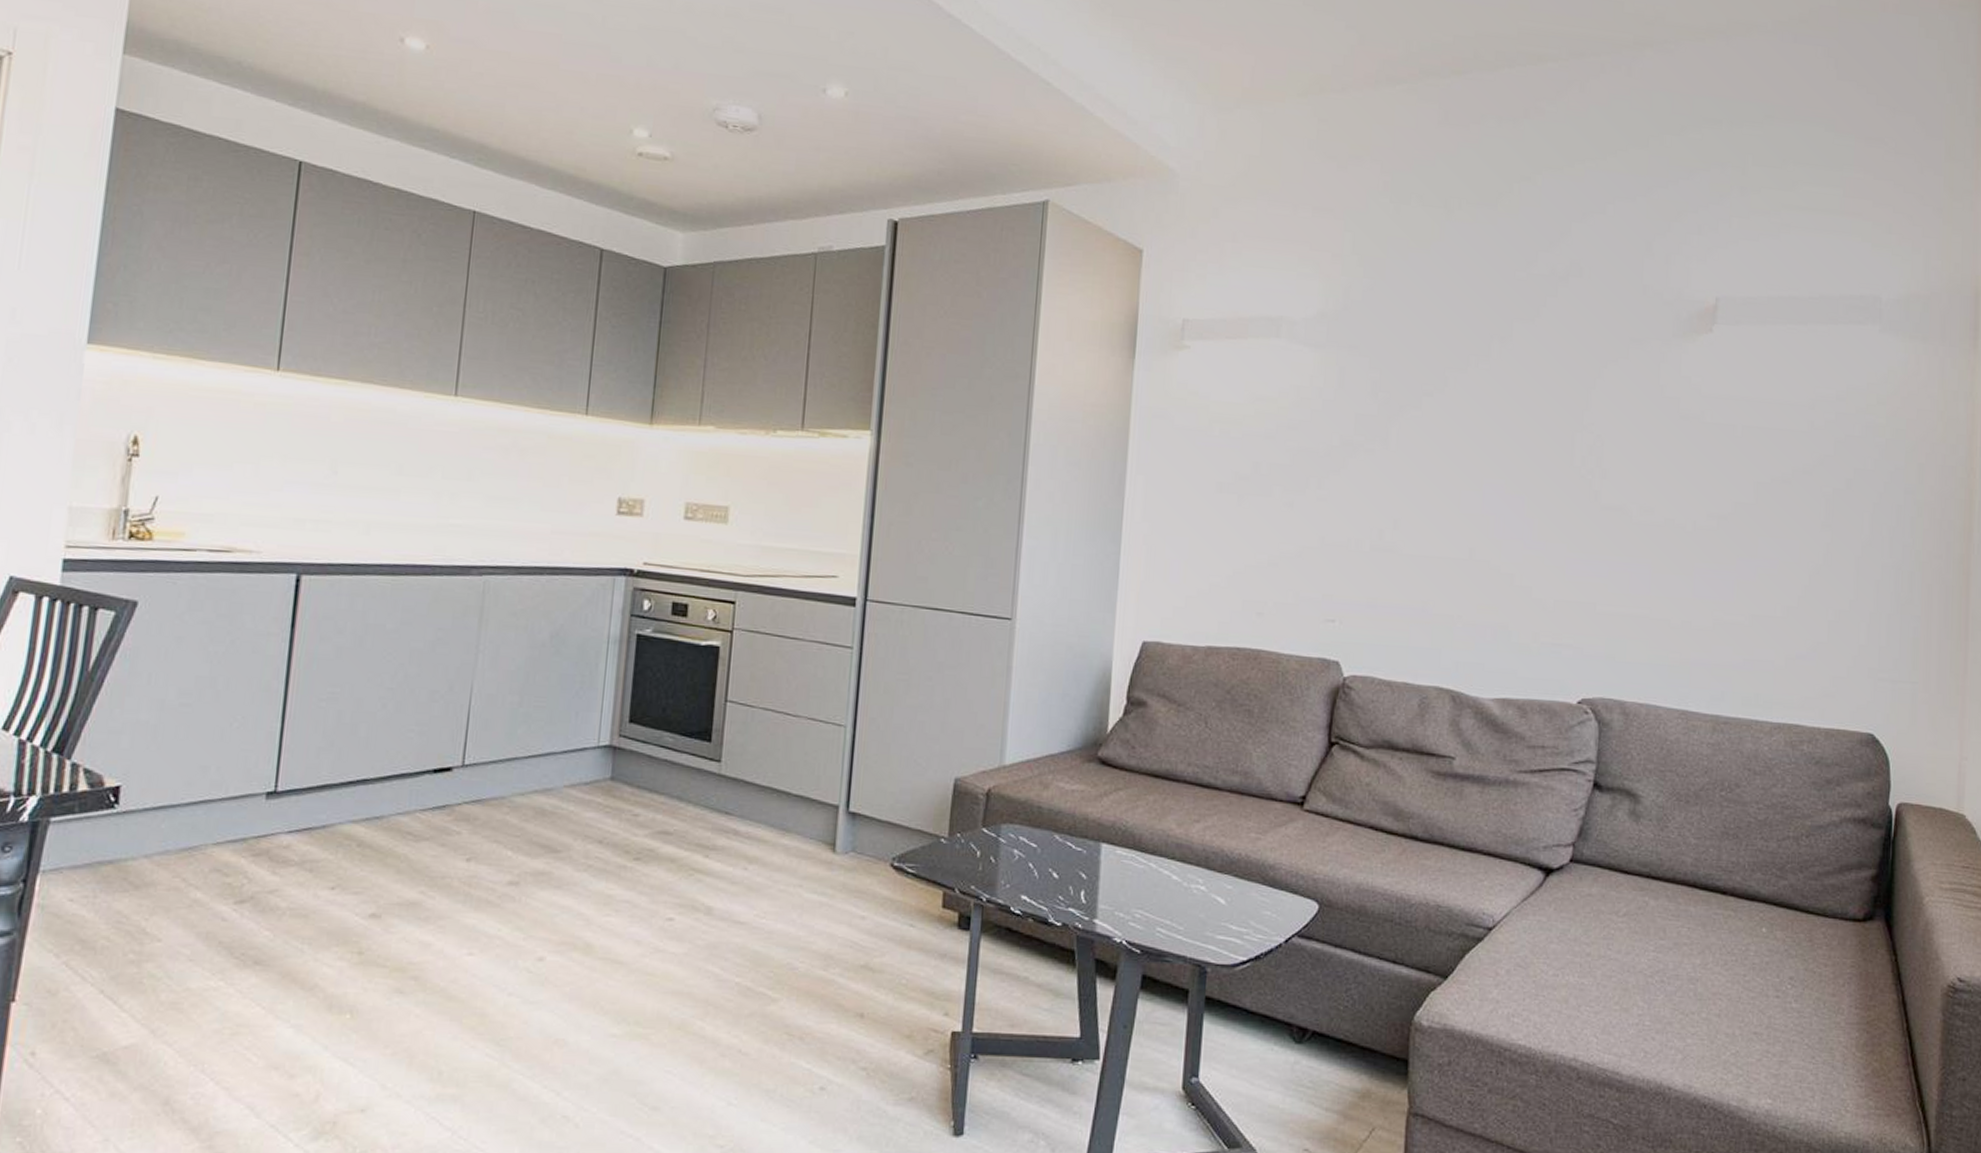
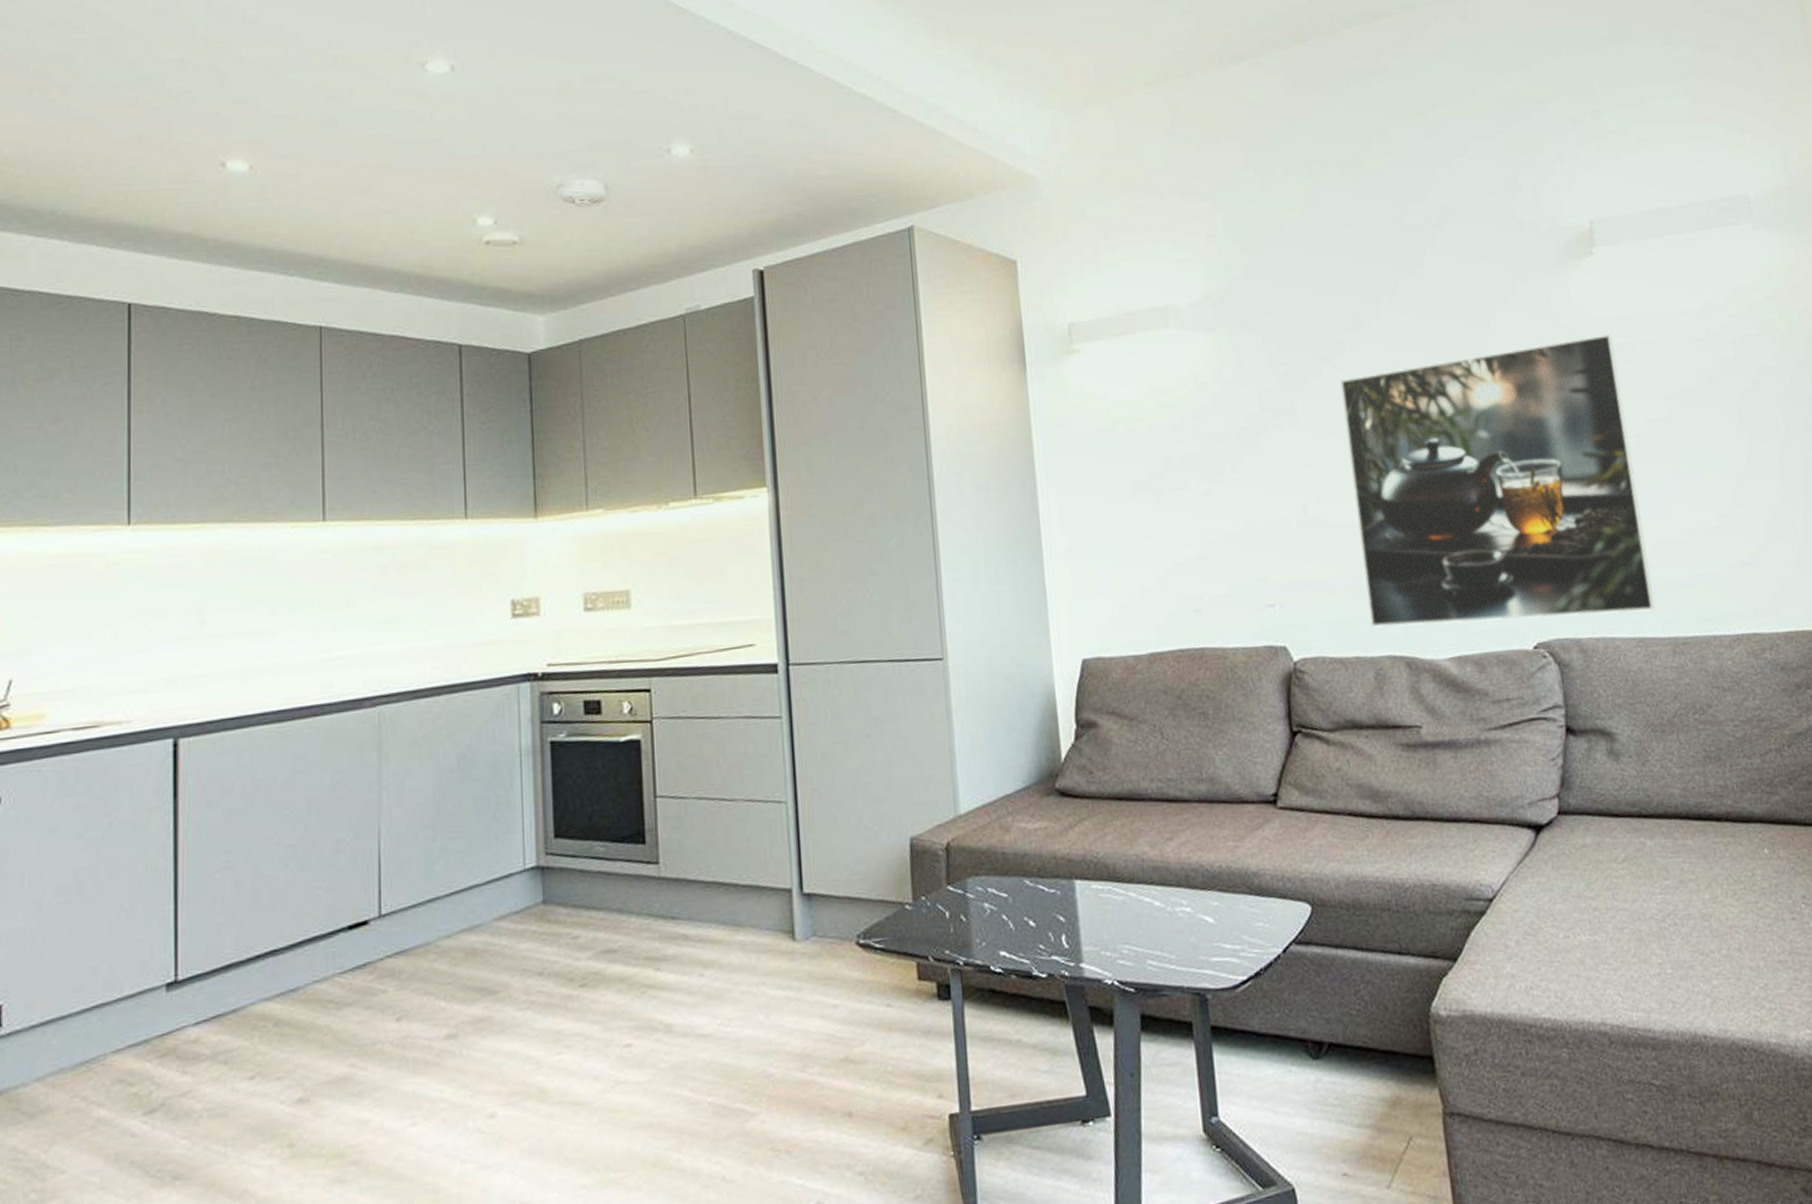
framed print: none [1424,412,1715,687] -> present [1339,334,1655,628]

